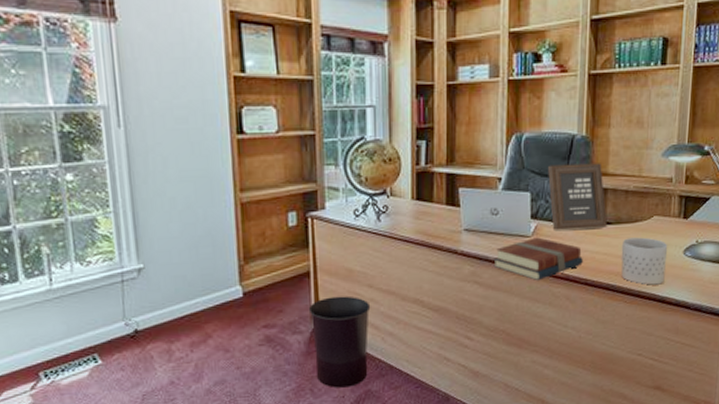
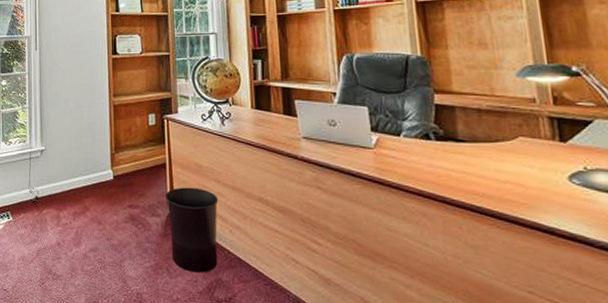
books: present [493,237,583,282] -> none [335,149,437,194]
picture frame: present [548,163,607,230] -> none [384,81,461,145]
mug: present [621,237,668,286] -> none [482,158,549,213]

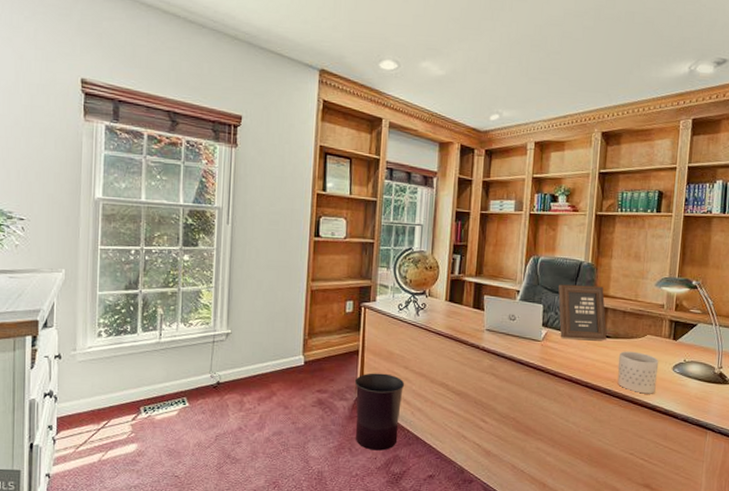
picture frame: none [384,81,461,145] -> present [558,284,607,340]
mug: none [482,158,549,213] -> present [617,351,659,394]

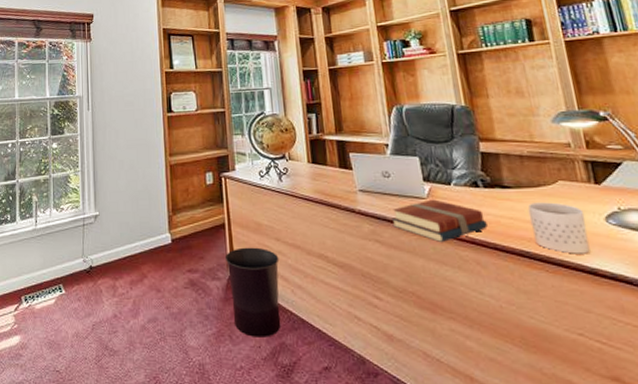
books: none [508,342,585,380] -> present [391,199,488,243]
picture frame: present [558,284,607,340] -> none [433,130,507,193]

